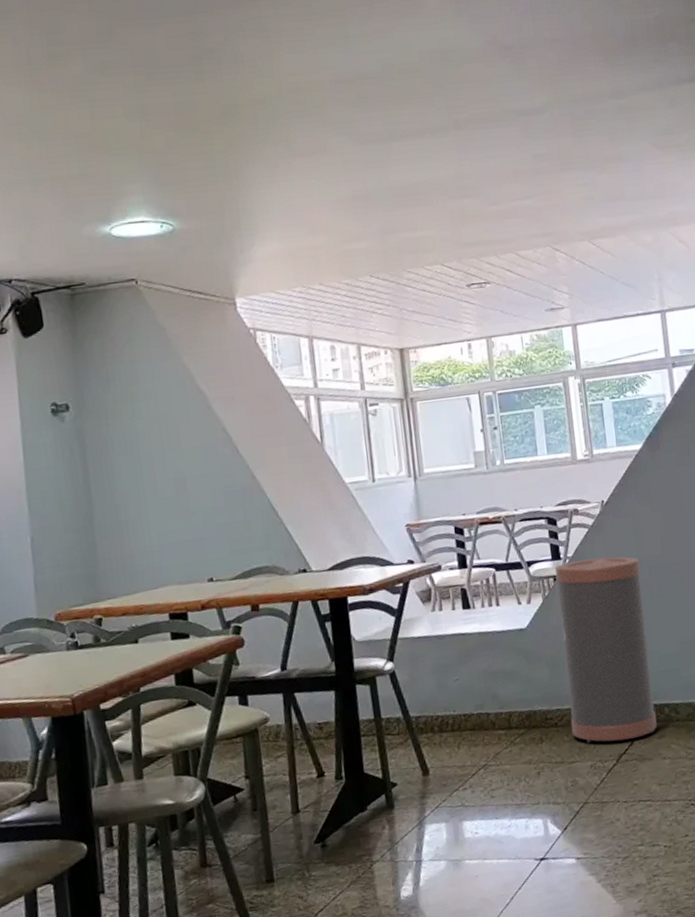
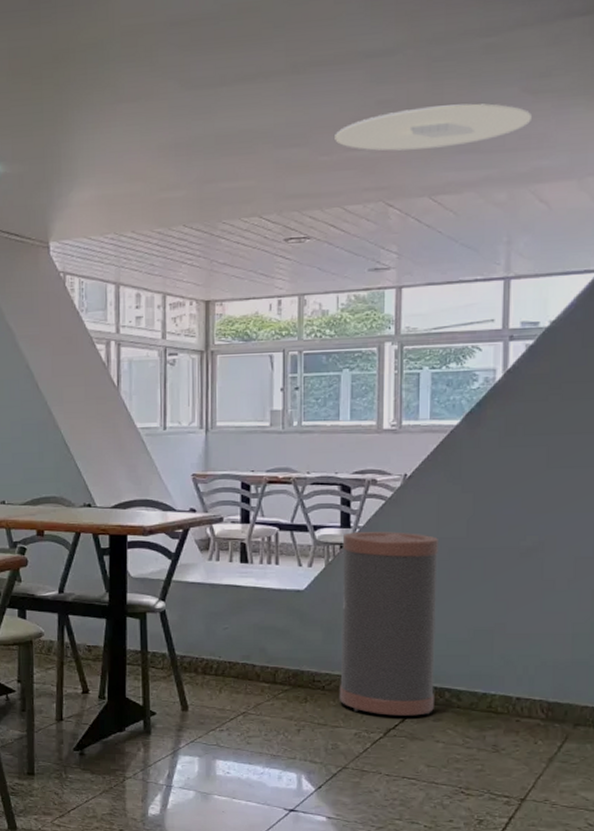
ceiling light: none [500,157,663,201] -> present [335,103,532,151]

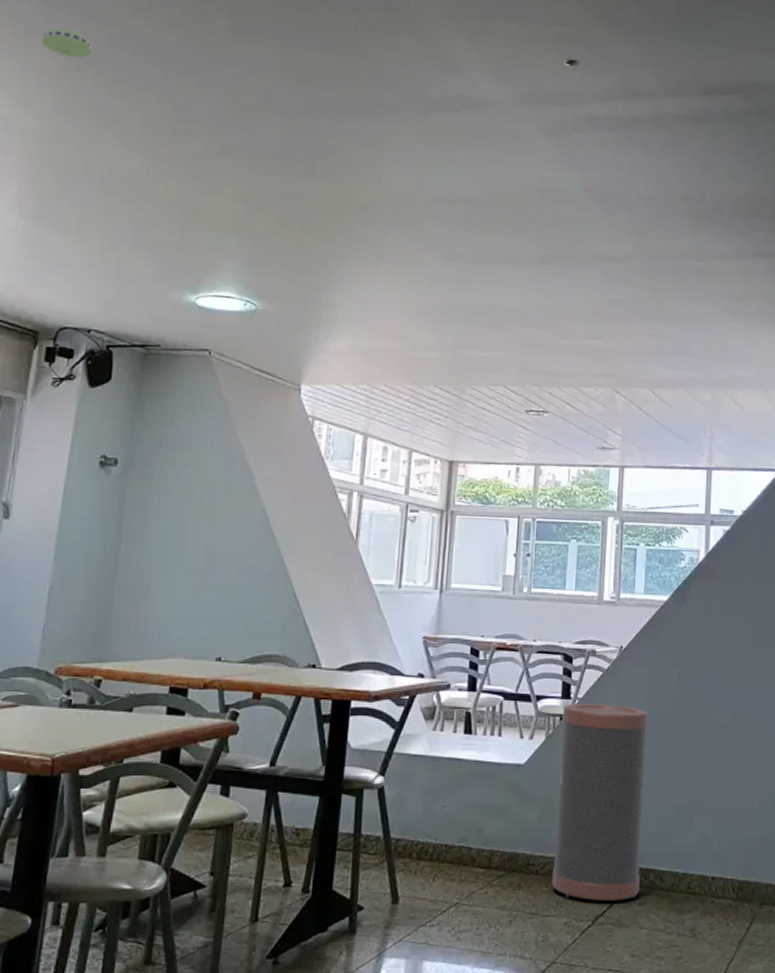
ceiling light: present [335,103,532,151] -> none [573,310,730,348]

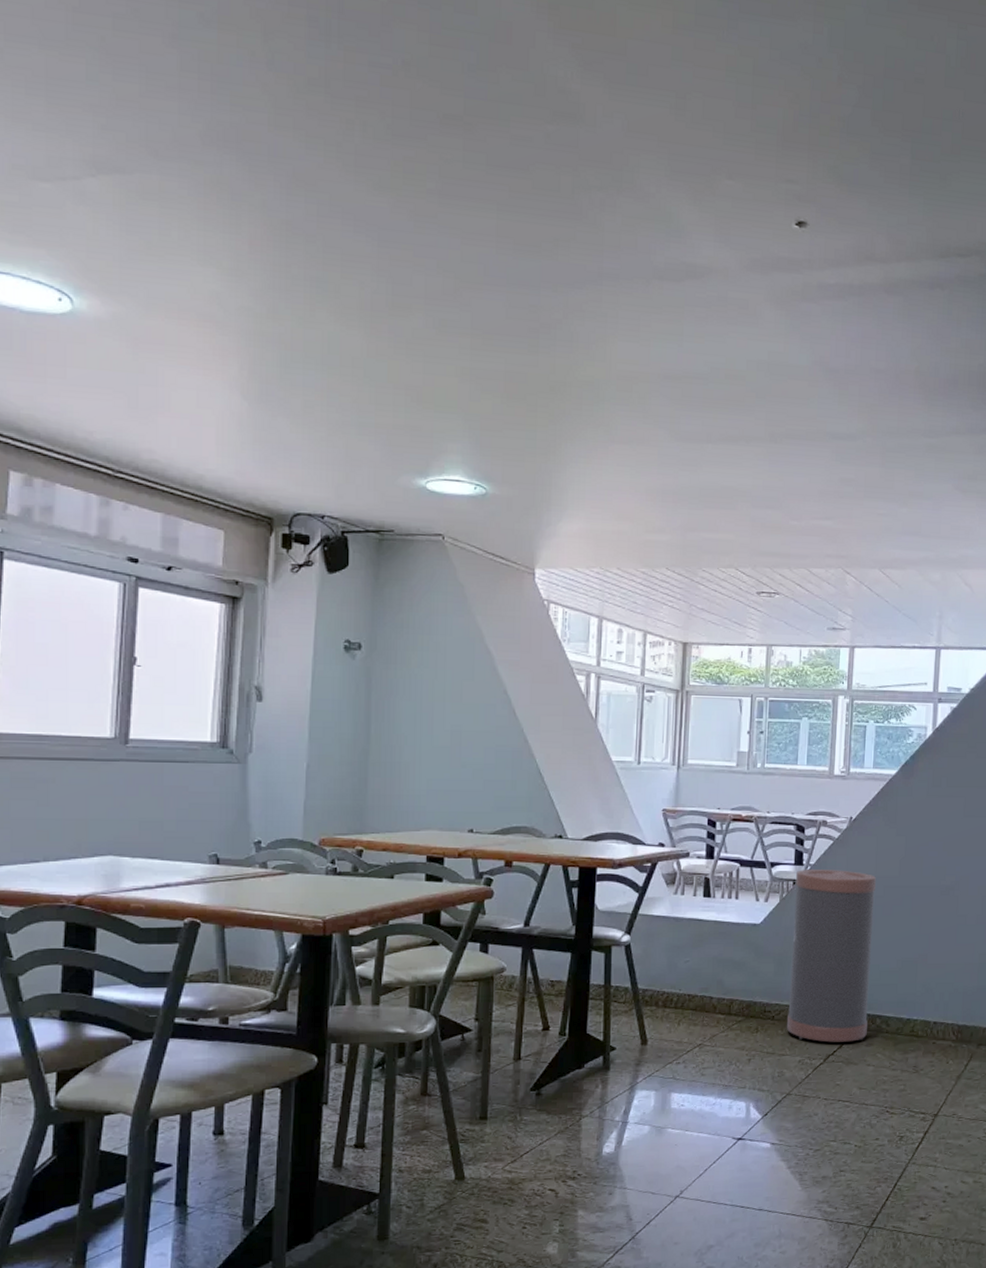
smoke detector: present [42,27,93,58] -> none [248,194,301,228]

